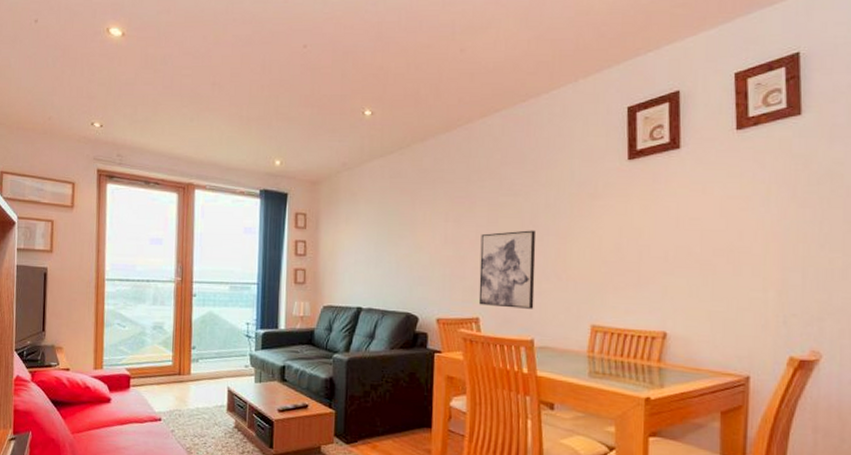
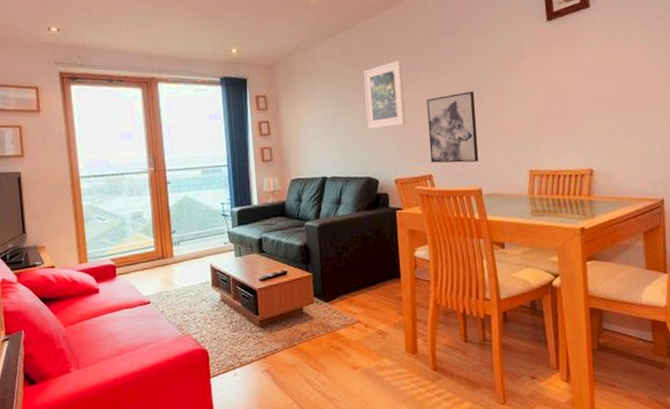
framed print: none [412,188,457,261] -> present [364,59,406,129]

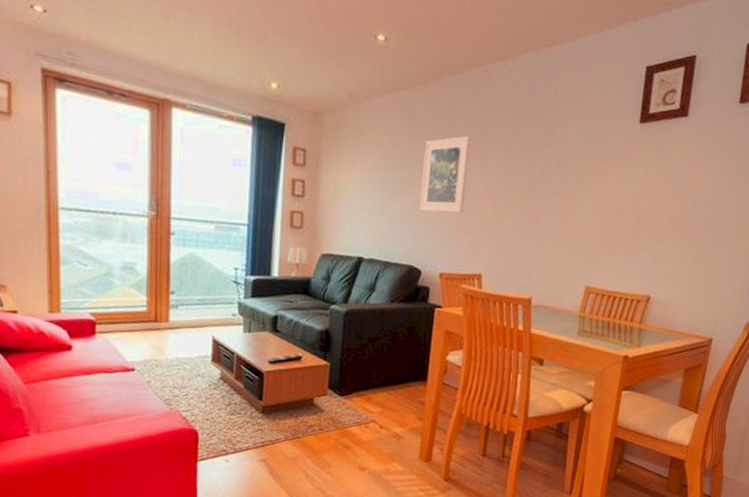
wall art: present [426,91,479,163] -> none [482,187,544,268]

